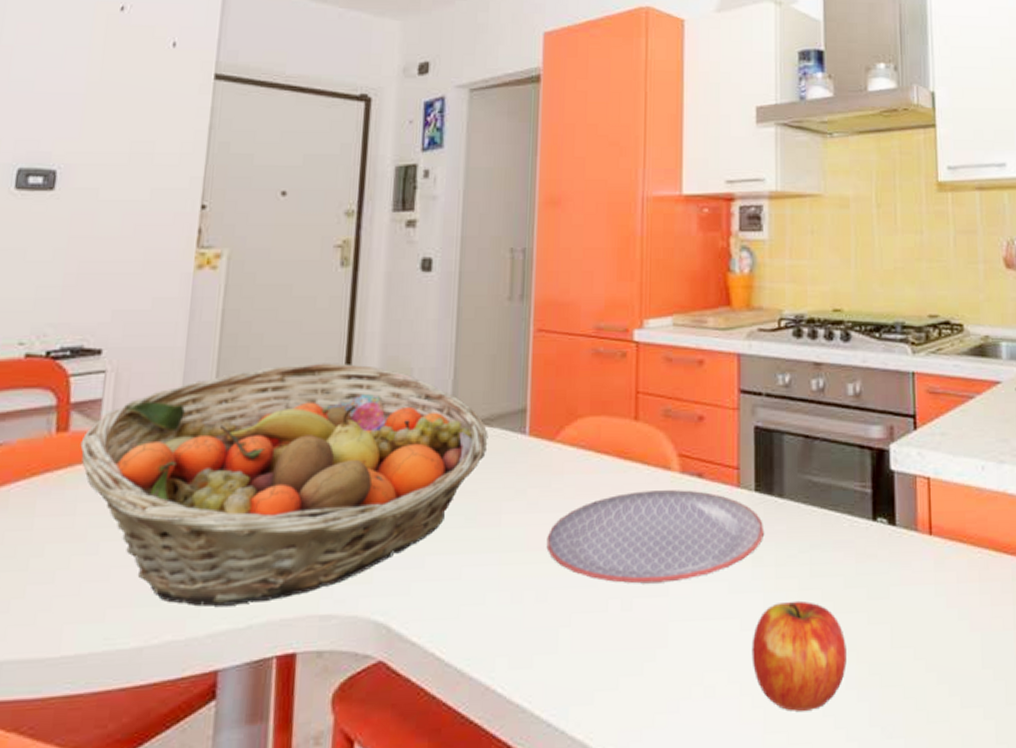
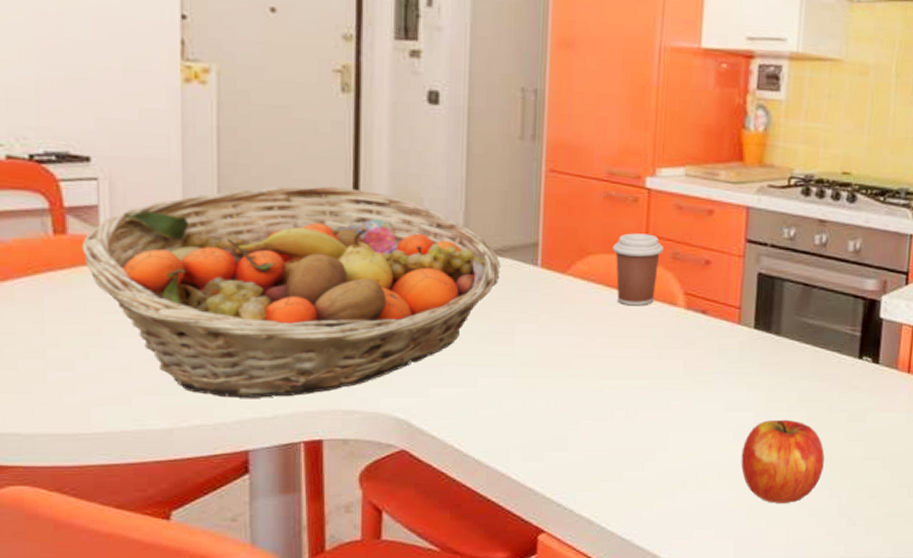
plate: present [546,490,765,584] -> none [557,322,761,399]
coffee cup: none [601,391,654,473] -> present [612,233,664,306]

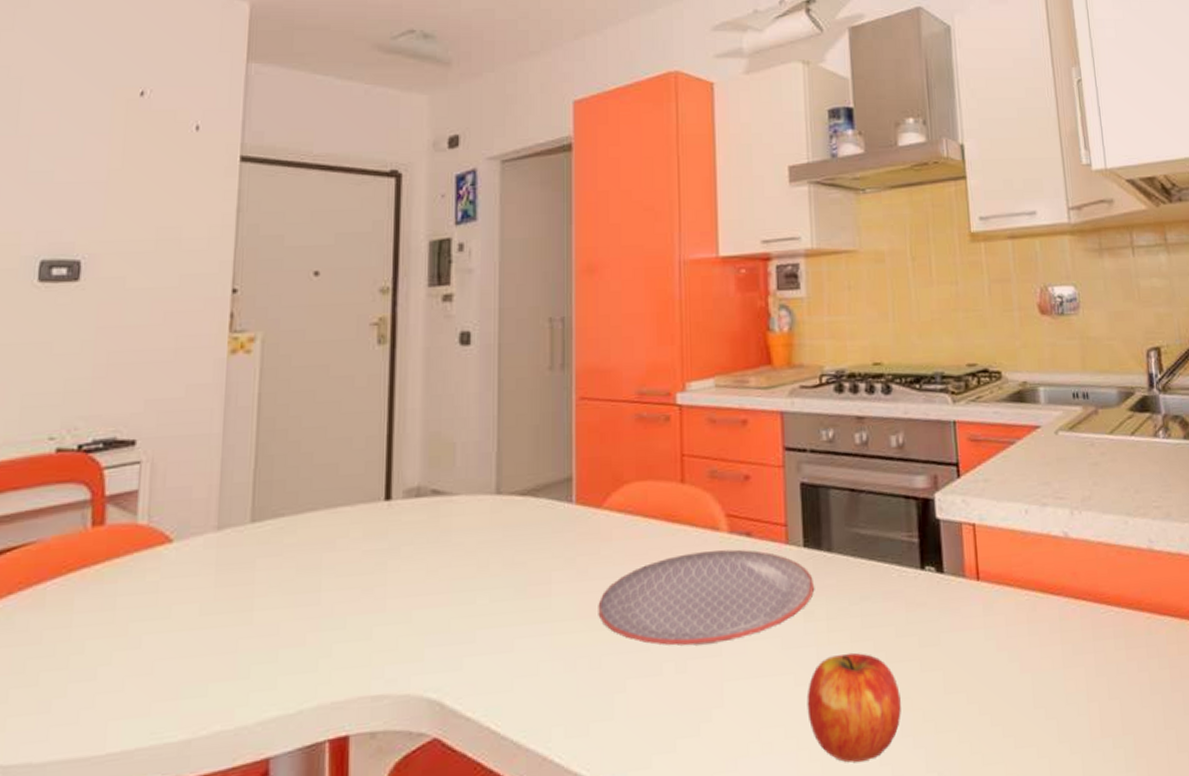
fruit basket: present [81,185,501,398] -> none [117,441,535,694]
plate: none [557,322,761,399] -> present [598,549,815,646]
coffee cup: present [612,233,664,306] -> none [647,453,700,537]

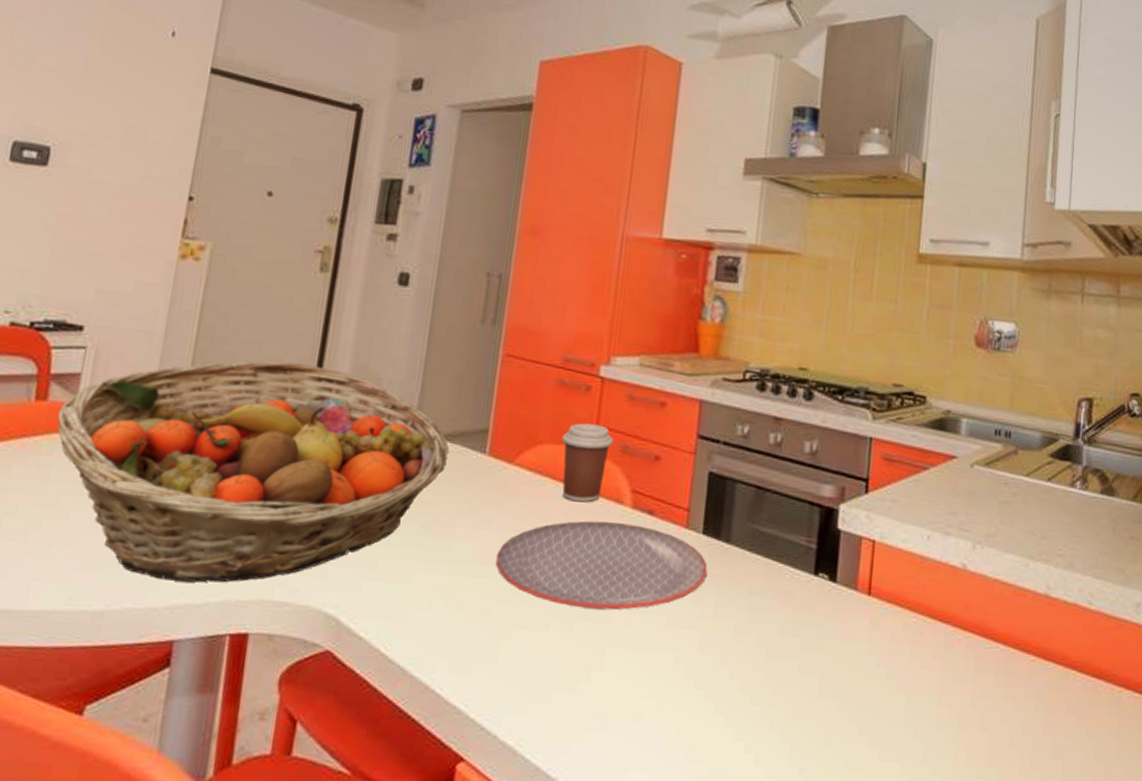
fruit basket: none [117,441,535,694] -> present [57,361,450,583]
coffee cup: none [647,453,700,537] -> present [561,423,614,503]
apple: present [806,652,901,763] -> none [682,641,775,745]

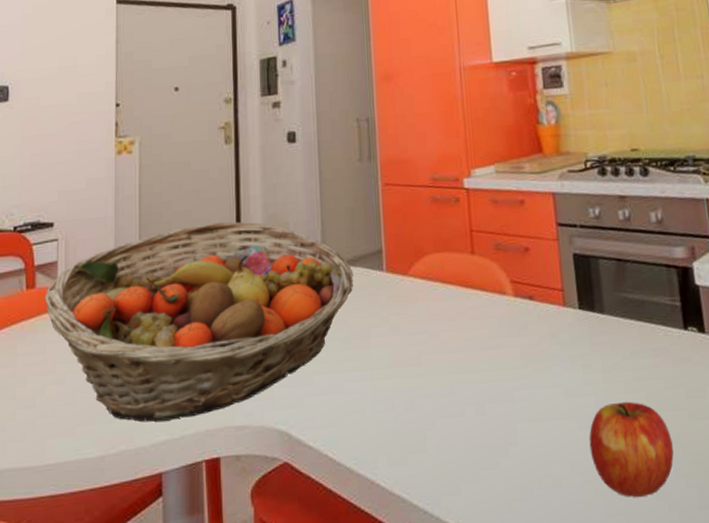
plate: present [495,520,708,611] -> none [408,311,591,392]
coffee cup: present [561,423,614,503] -> none [443,229,487,300]
apple: none [682,641,775,745] -> present [589,401,674,497]

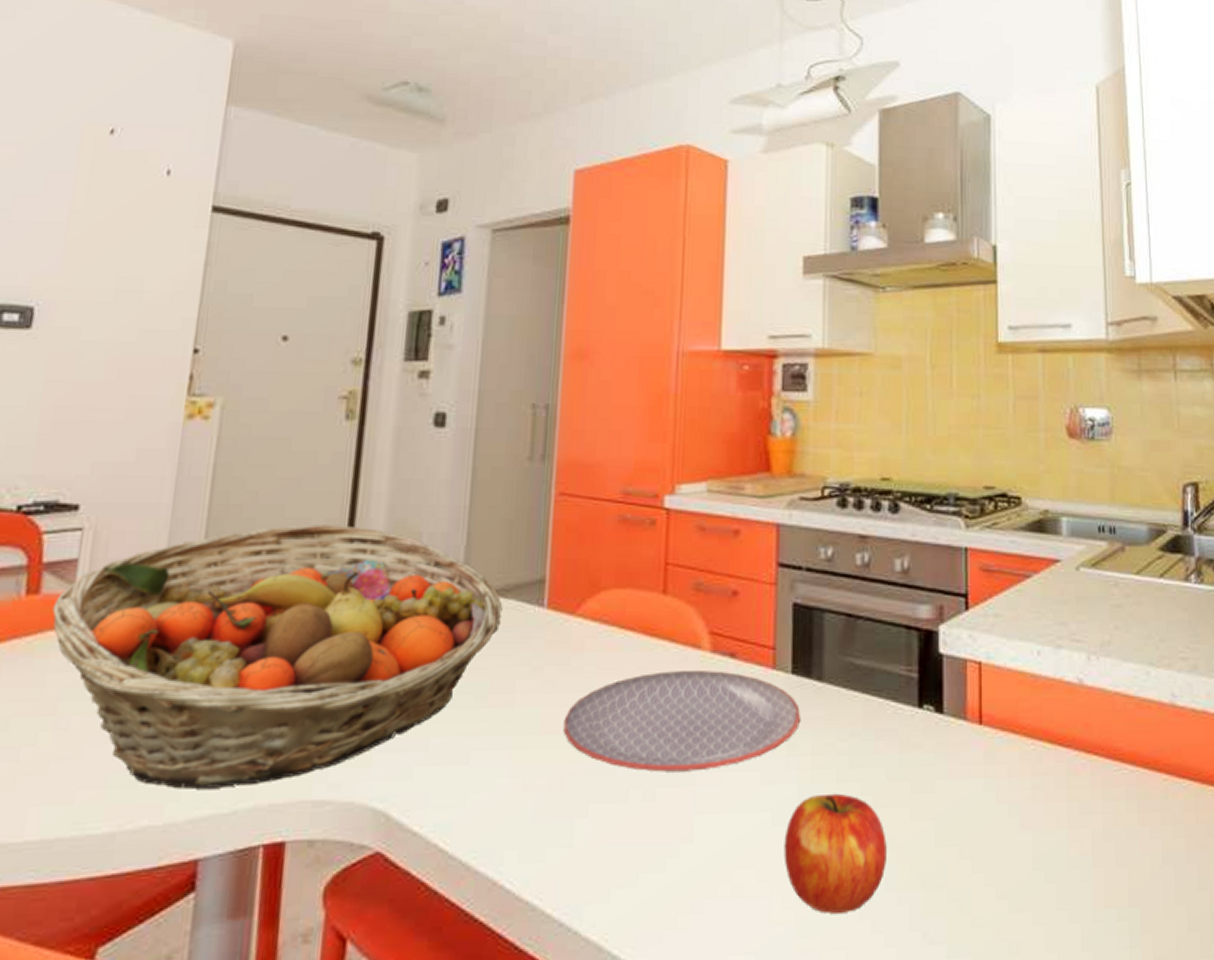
plate: none [408,311,591,392] -> present [563,671,801,772]

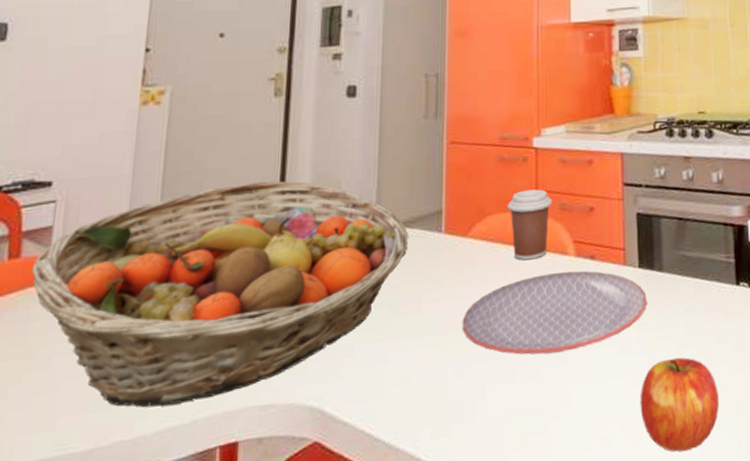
coffee cup: none [627,562,685,651] -> present [507,189,552,261]

